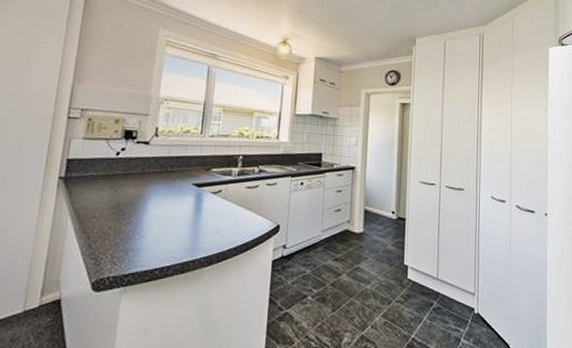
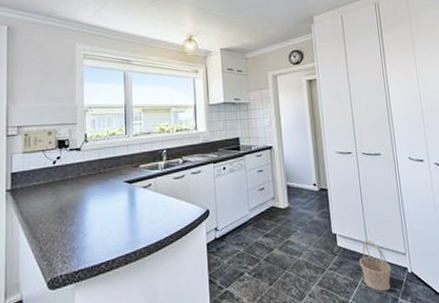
basket: none [427,275,459,330] -> present [359,239,392,292]

